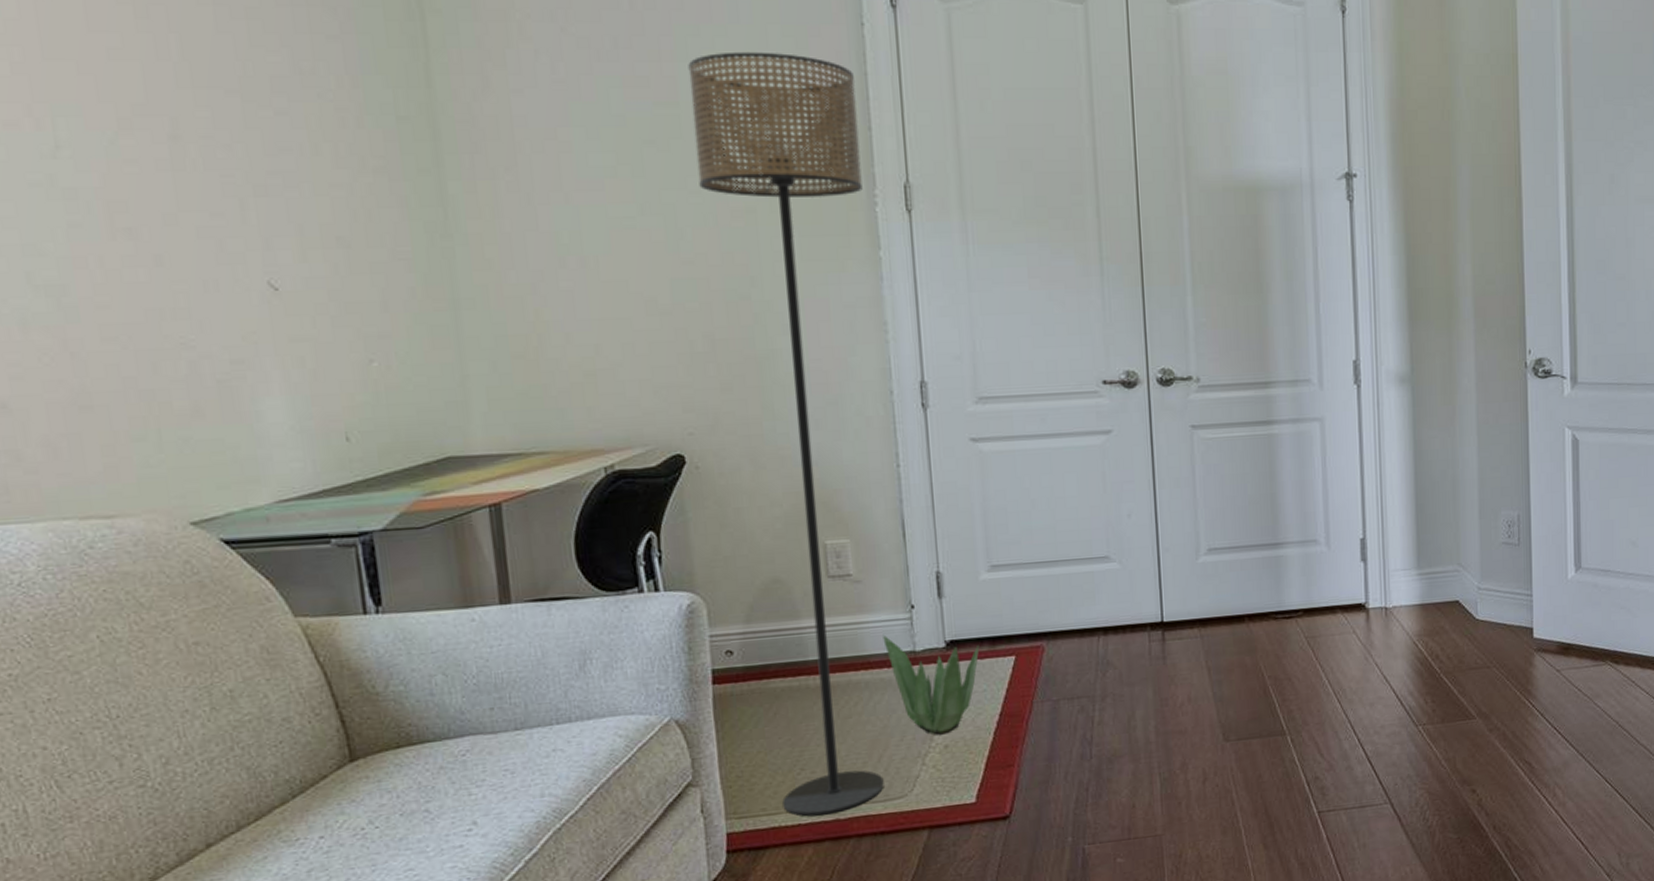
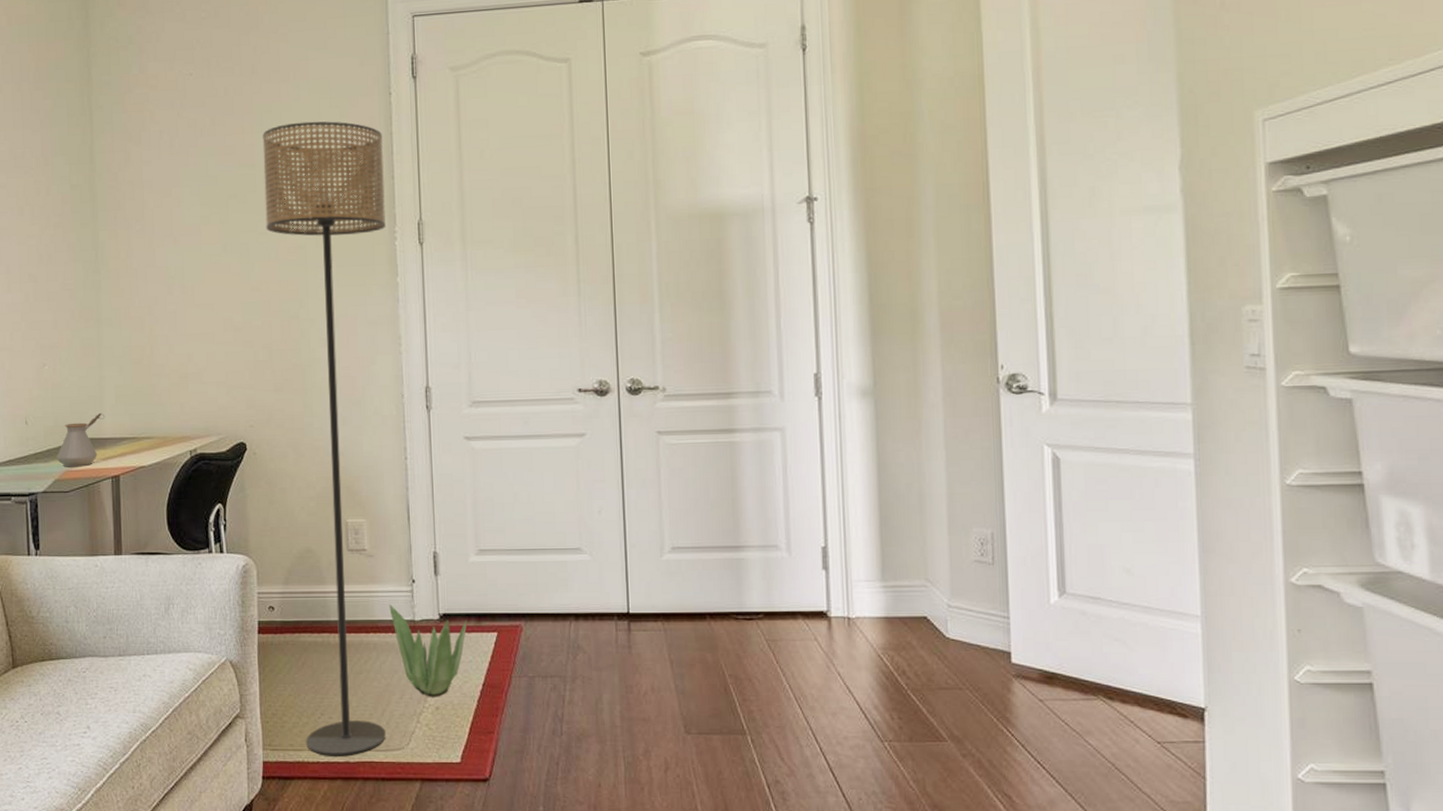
coffee pot: none [401,422,474,496] -> present [57,412,106,467]

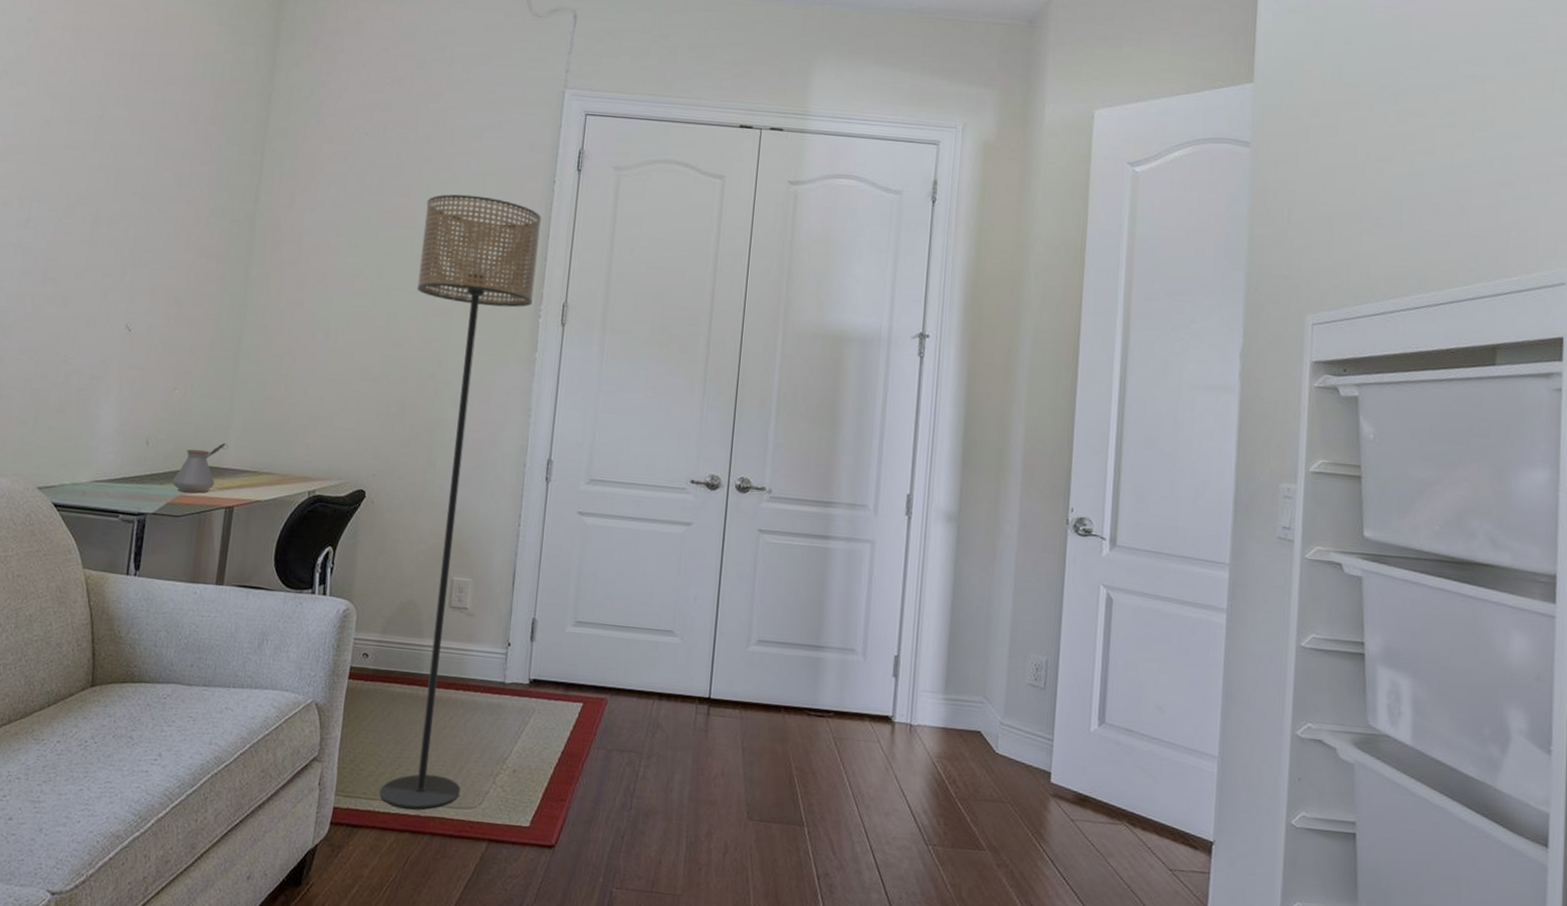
plant: present [389,603,468,698] -> none [481,663,556,761]

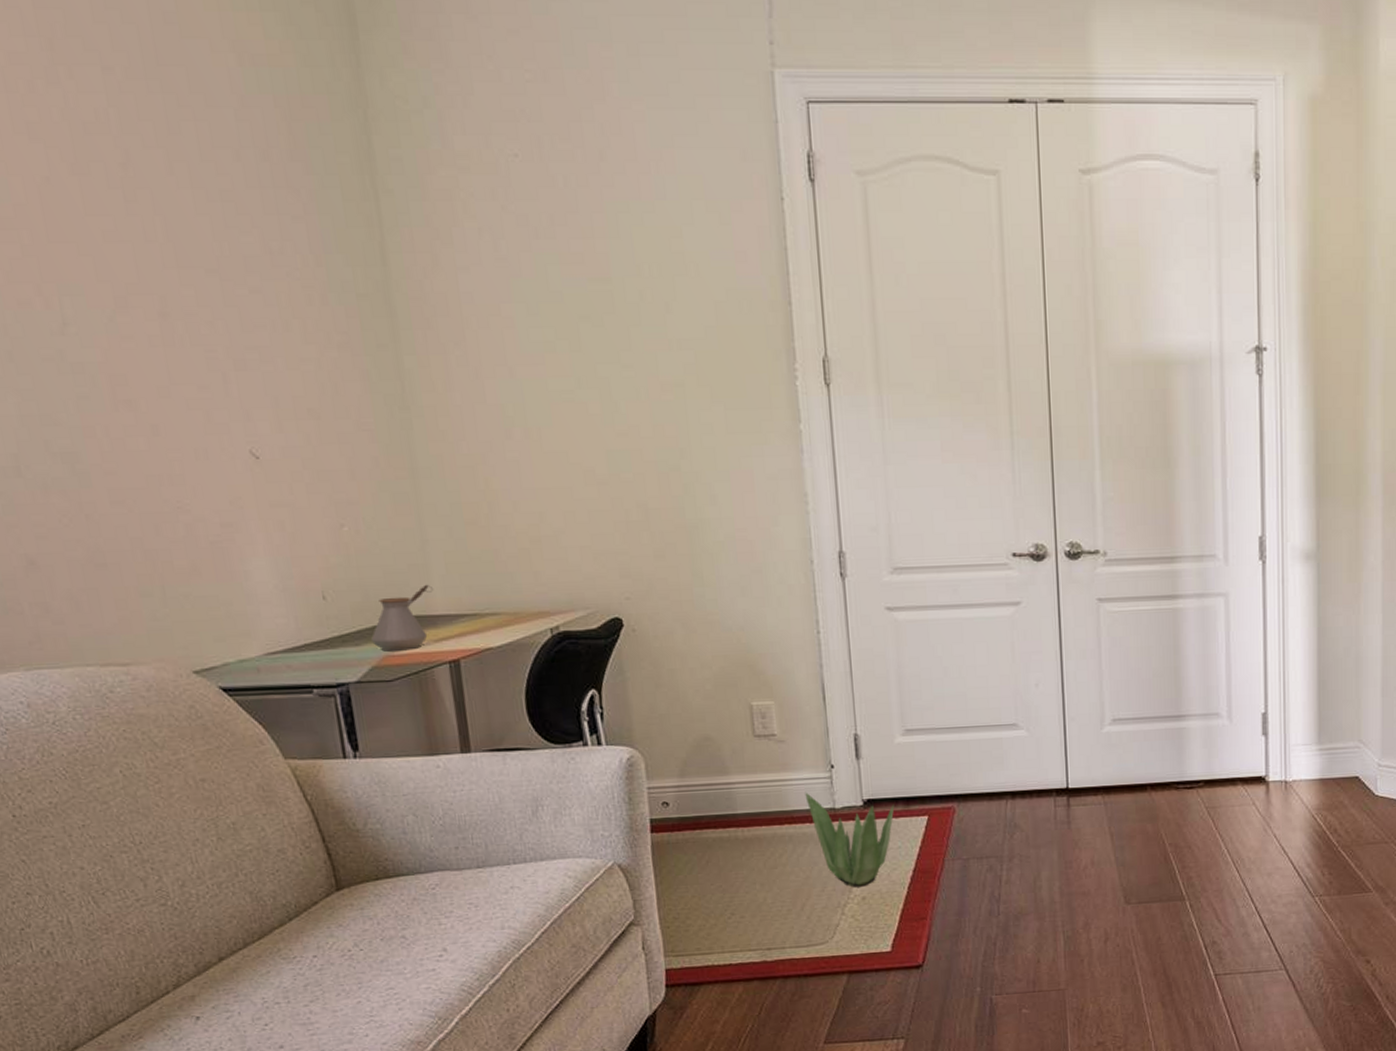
floor lamp: present [380,194,541,810] -> none [619,227,807,957]
plant: none [481,663,556,761] -> present [805,792,895,889]

